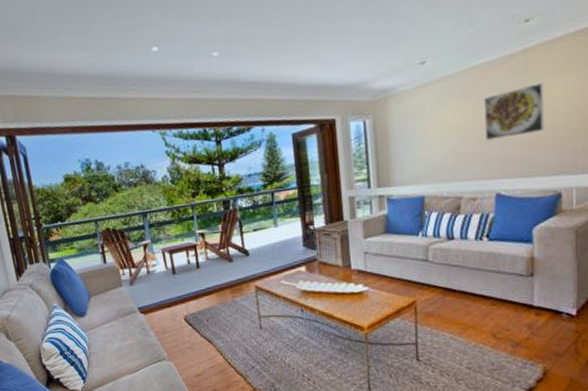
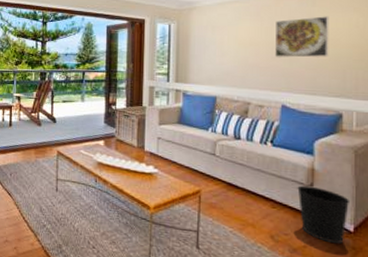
wastebasket: none [517,276,573,331] -> present [297,185,351,244]

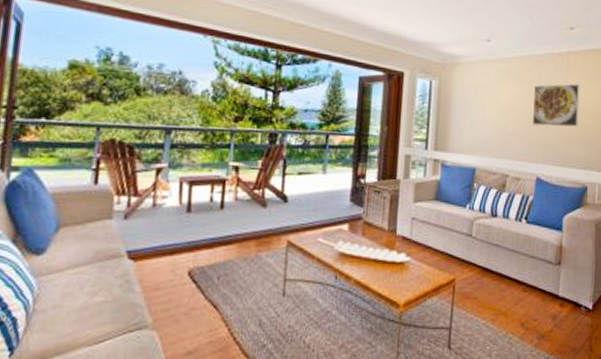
wastebasket: present [297,185,351,244] -> none [547,264,591,324]

